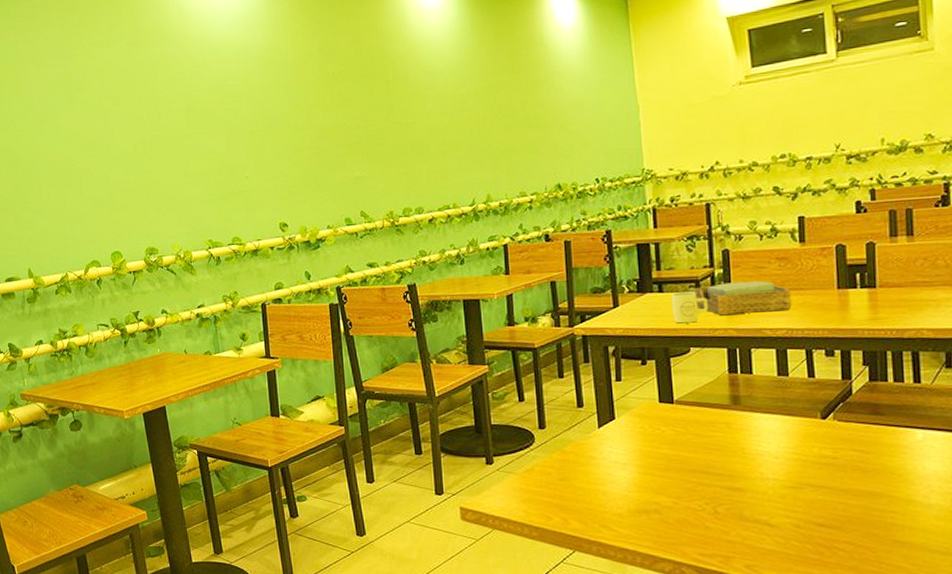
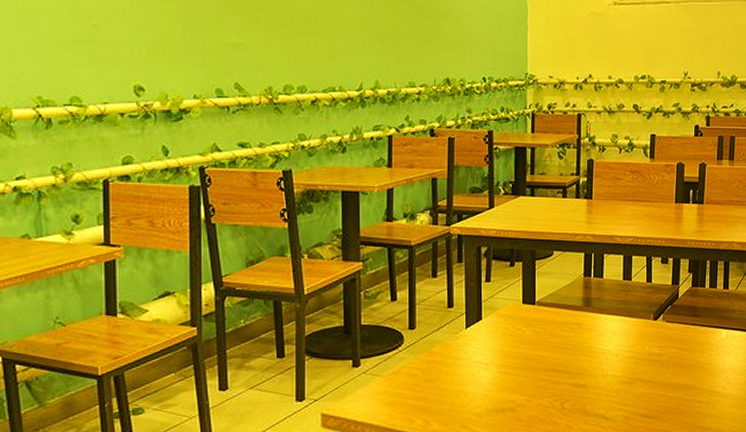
mug: present [671,291,709,324] -> none [541,197,572,228]
napkin holder: present [693,281,792,316] -> none [560,191,640,222]

